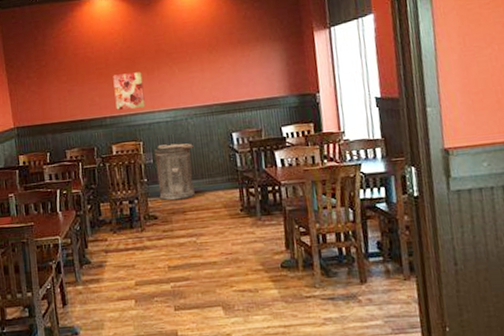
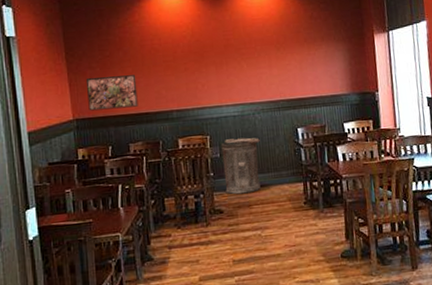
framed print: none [24,83,74,119] -> present [85,75,138,111]
wall art: present [113,71,146,111] -> none [180,66,213,105]

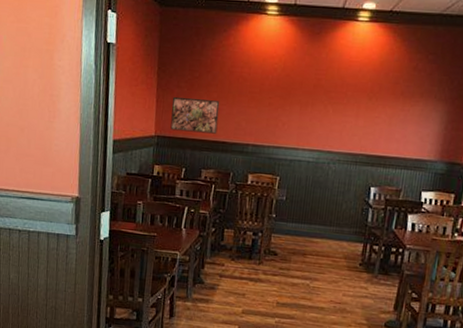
trash can: present [221,137,261,195] -> none [284,184,329,242]

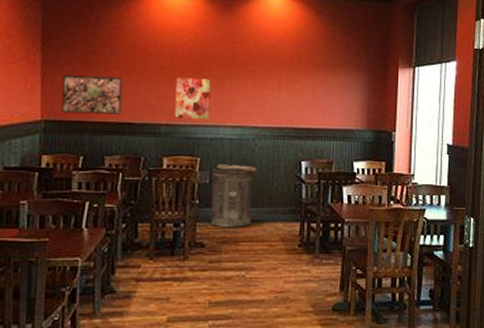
wall art: none [260,102,295,143] -> present [174,77,211,120]
trash can: none [284,184,329,242] -> present [210,164,257,228]

